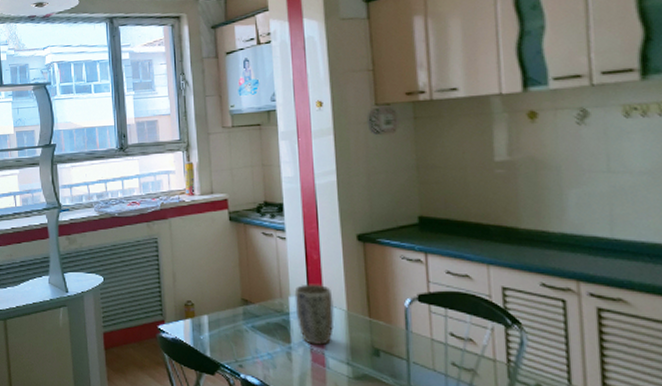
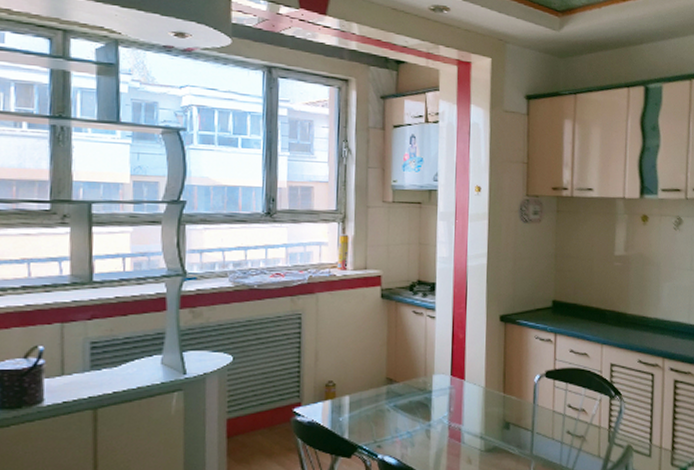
plant pot: present [294,284,335,346] -> none [438,362,474,422]

